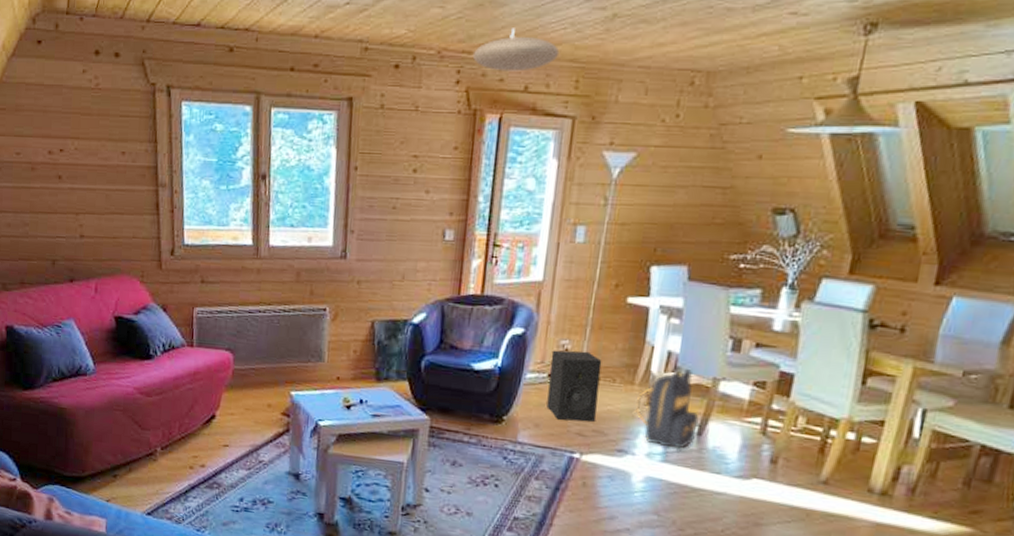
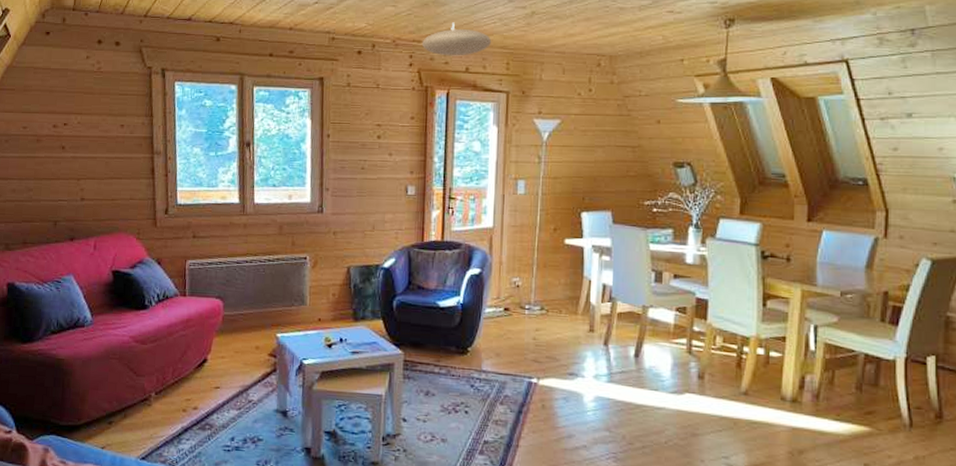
speaker: present [546,350,602,422] -> none [505,286,549,349]
backpack: present [634,369,699,448] -> none [580,299,635,369]

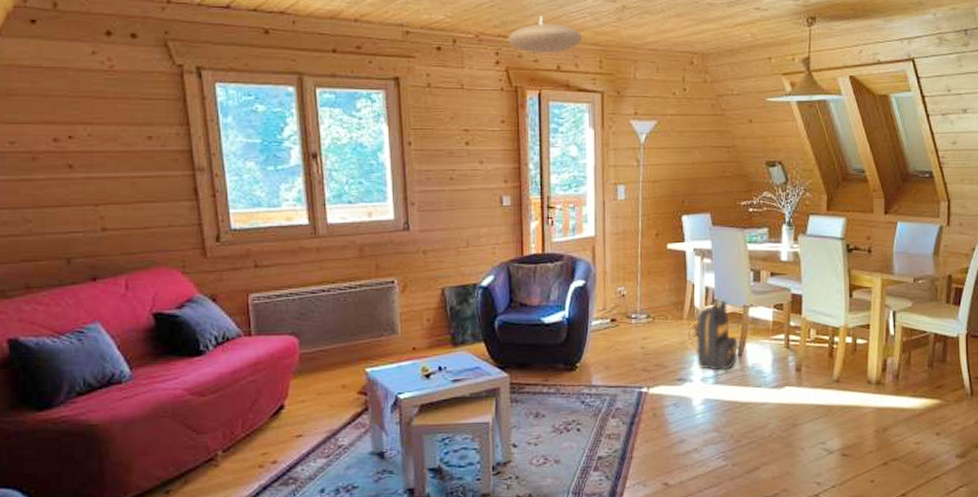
backpack: none [580,299,635,369] -> present [686,301,738,371]

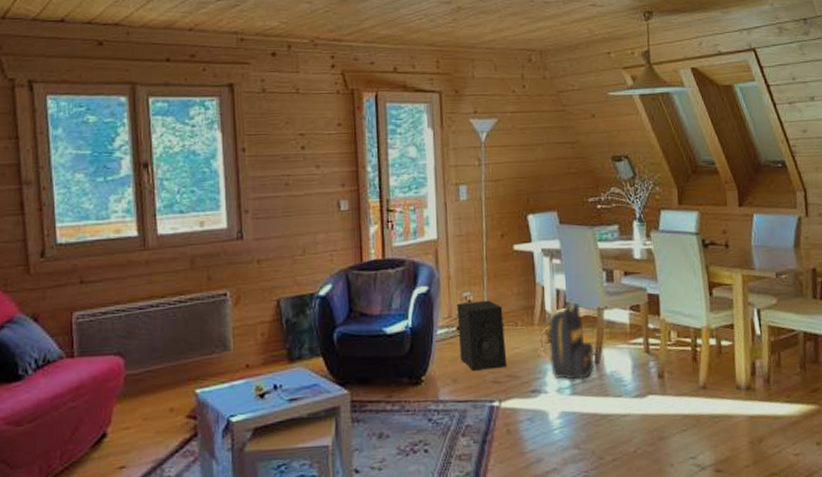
ceiling light: present [508,16,583,54] -> none [343,19,419,56]
speaker: none [611,295,655,359] -> present [456,300,506,371]

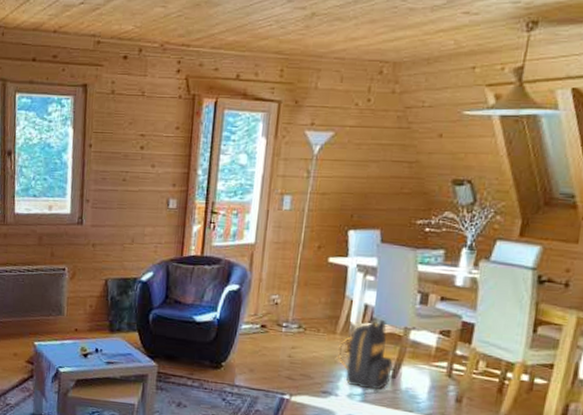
speaker: present [456,300,506,371] -> none [260,304,308,367]

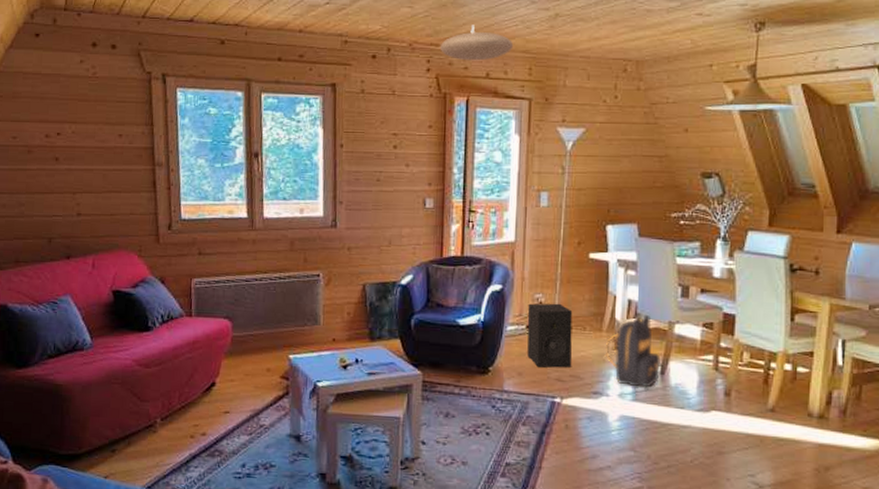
ceiling light: none [191,24,266,62] -> present [439,25,514,61]
speaker: none [260,304,308,367] -> present [527,303,573,368]

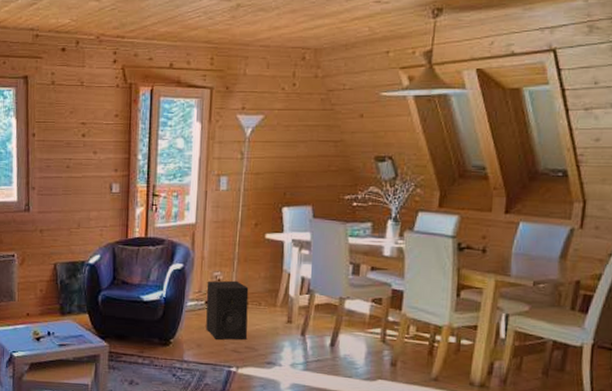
ceiling light: present [439,25,514,61] -> none [125,17,196,52]
backpack: present [604,315,661,387] -> none [278,291,331,358]

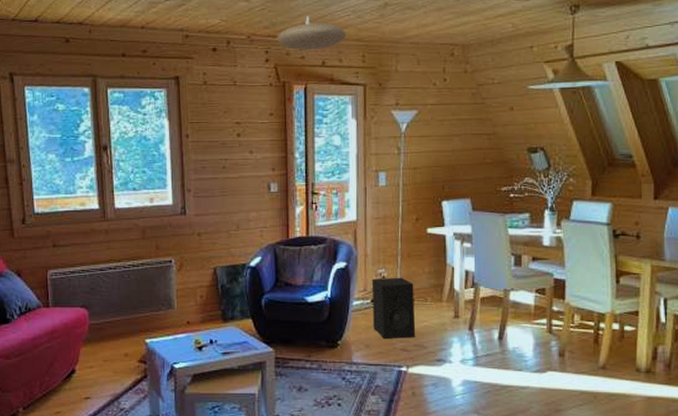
ceiling light: none [125,17,196,52] -> present [277,16,347,51]

